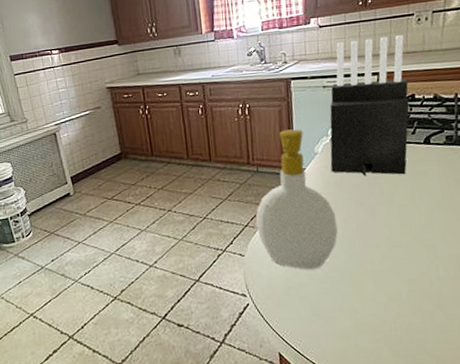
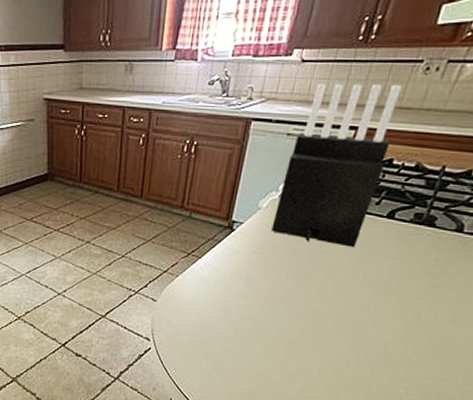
soap bottle: present [255,129,338,270] -> none [175,177,264,328]

